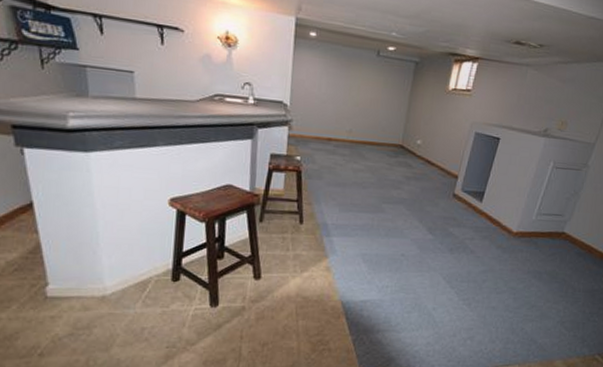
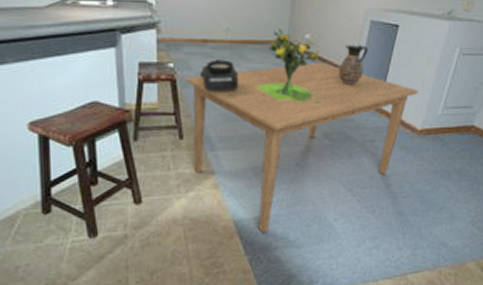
dining table: none [309,165,515,317] -> present [185,63,419,234]
lantern: none [323,156,357,185] -> present [200,59,239,92]
bouquet: none [369,133,429,203] -> present [254,28,322,105]
ceramic jug: none [444,152,472,188] -> present [339,44,368,86]

